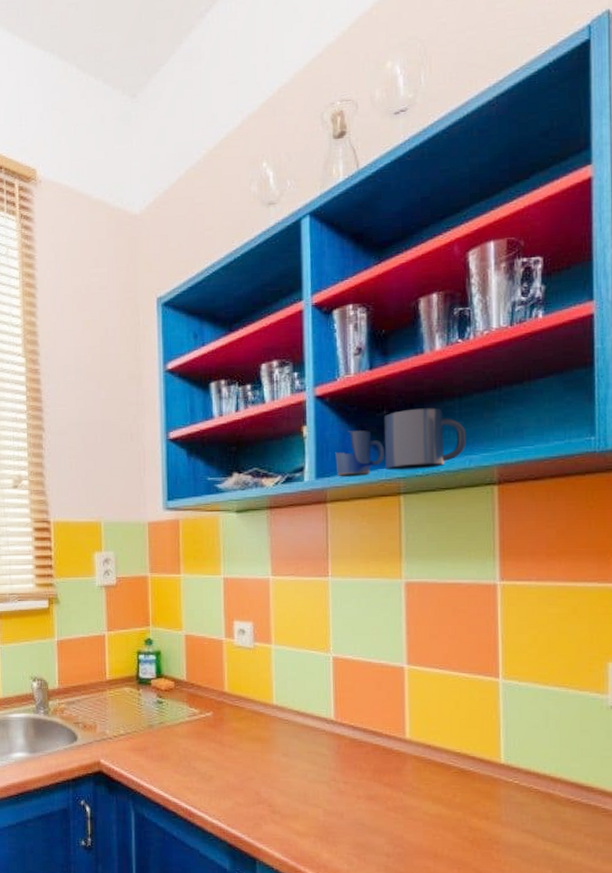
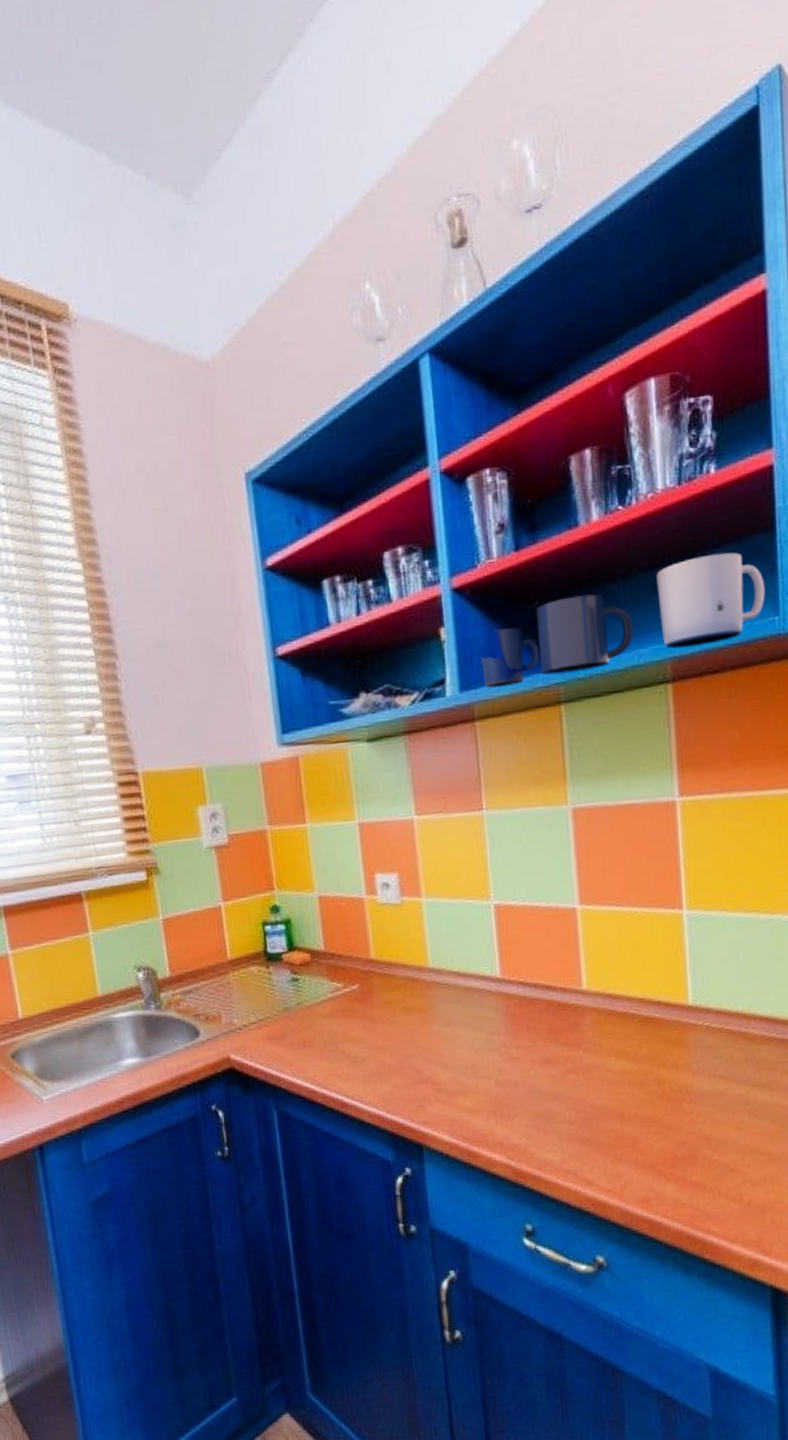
mug: none [488,381,583,457] -> present [656,552,765,649]

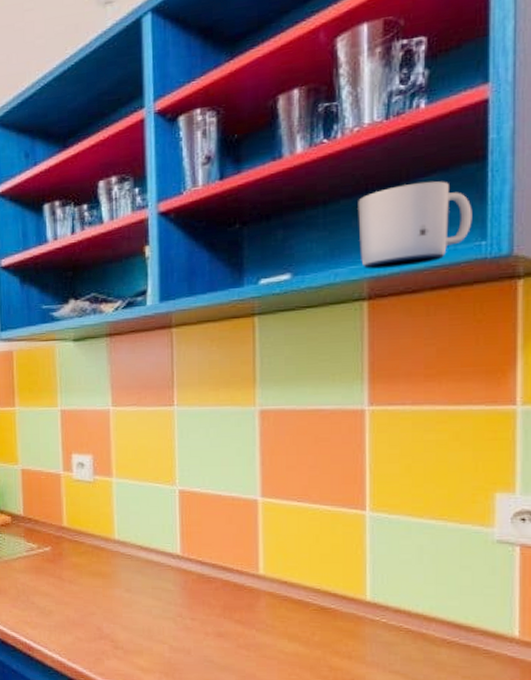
mug: present [481,627,540,688] -> none [181,247,238,299]
mug: present [535,594,634,676] -> none [236,218,332,290]

